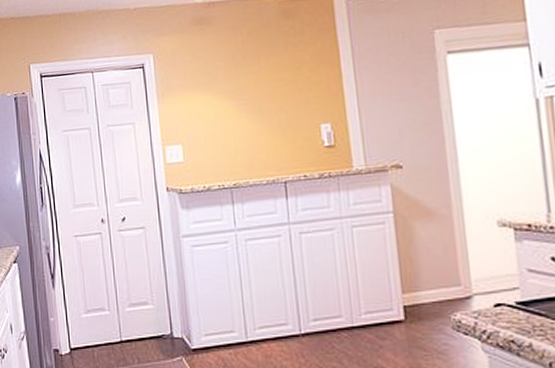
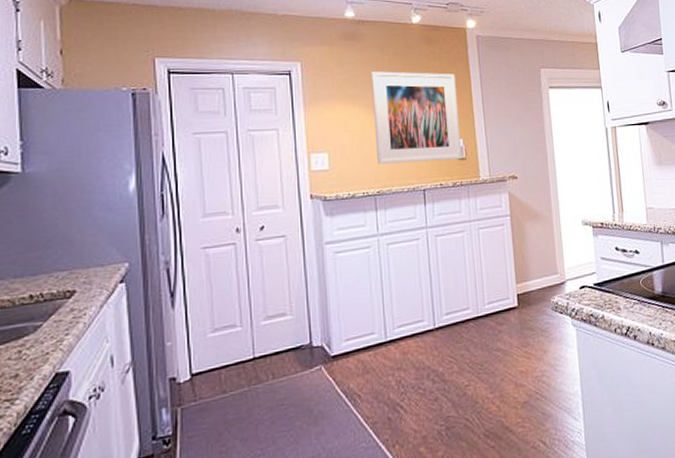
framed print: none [224,48,329,155] -> present [371,71,461,165]

